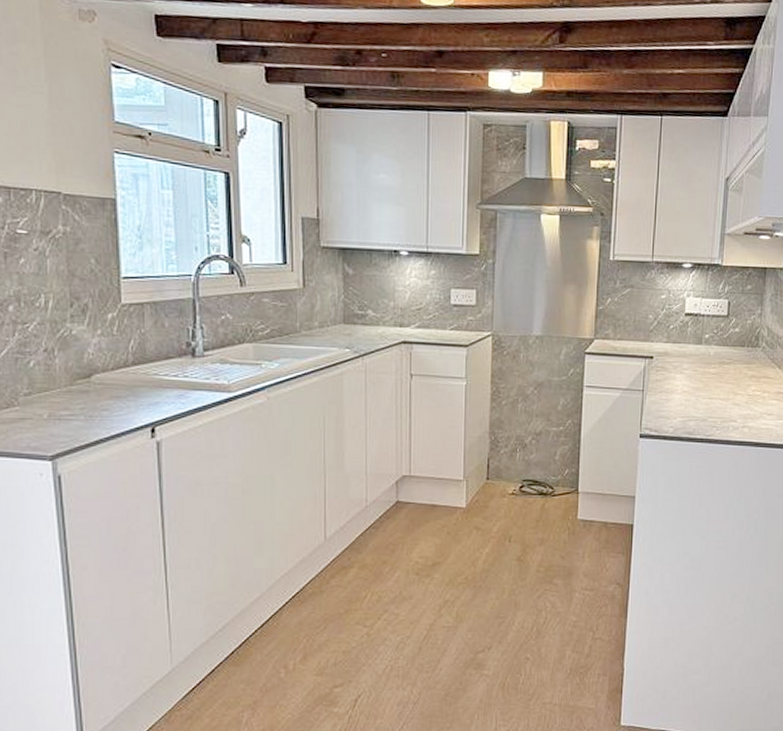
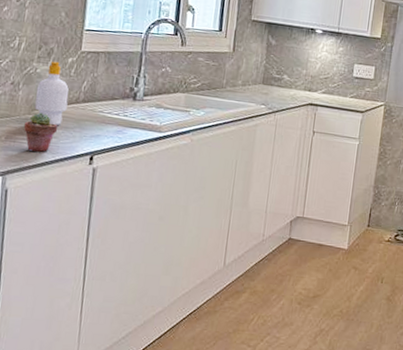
potted succulent: none [68,382,108,428] -> present [24,112,58,152]
soap bottle: none [75,319,115,396] -> present [35,61,69,126]

